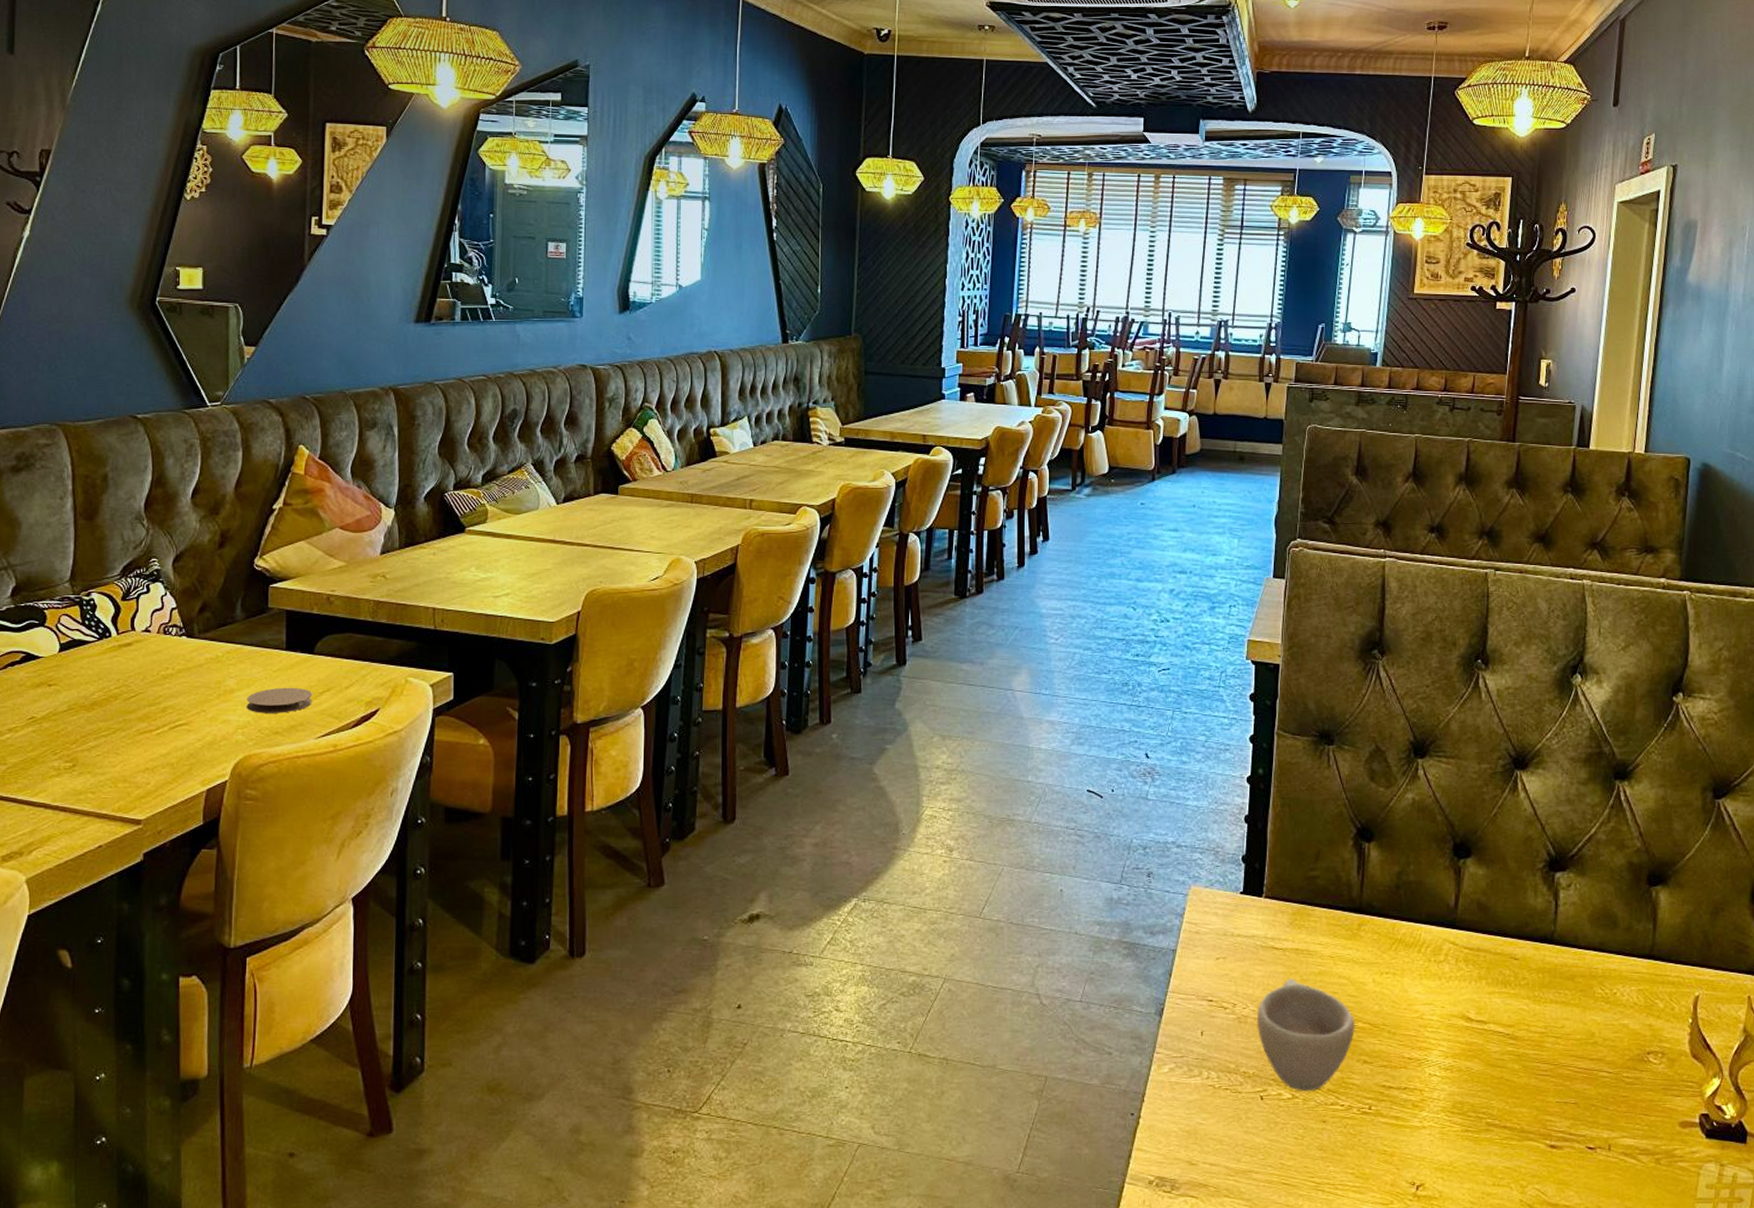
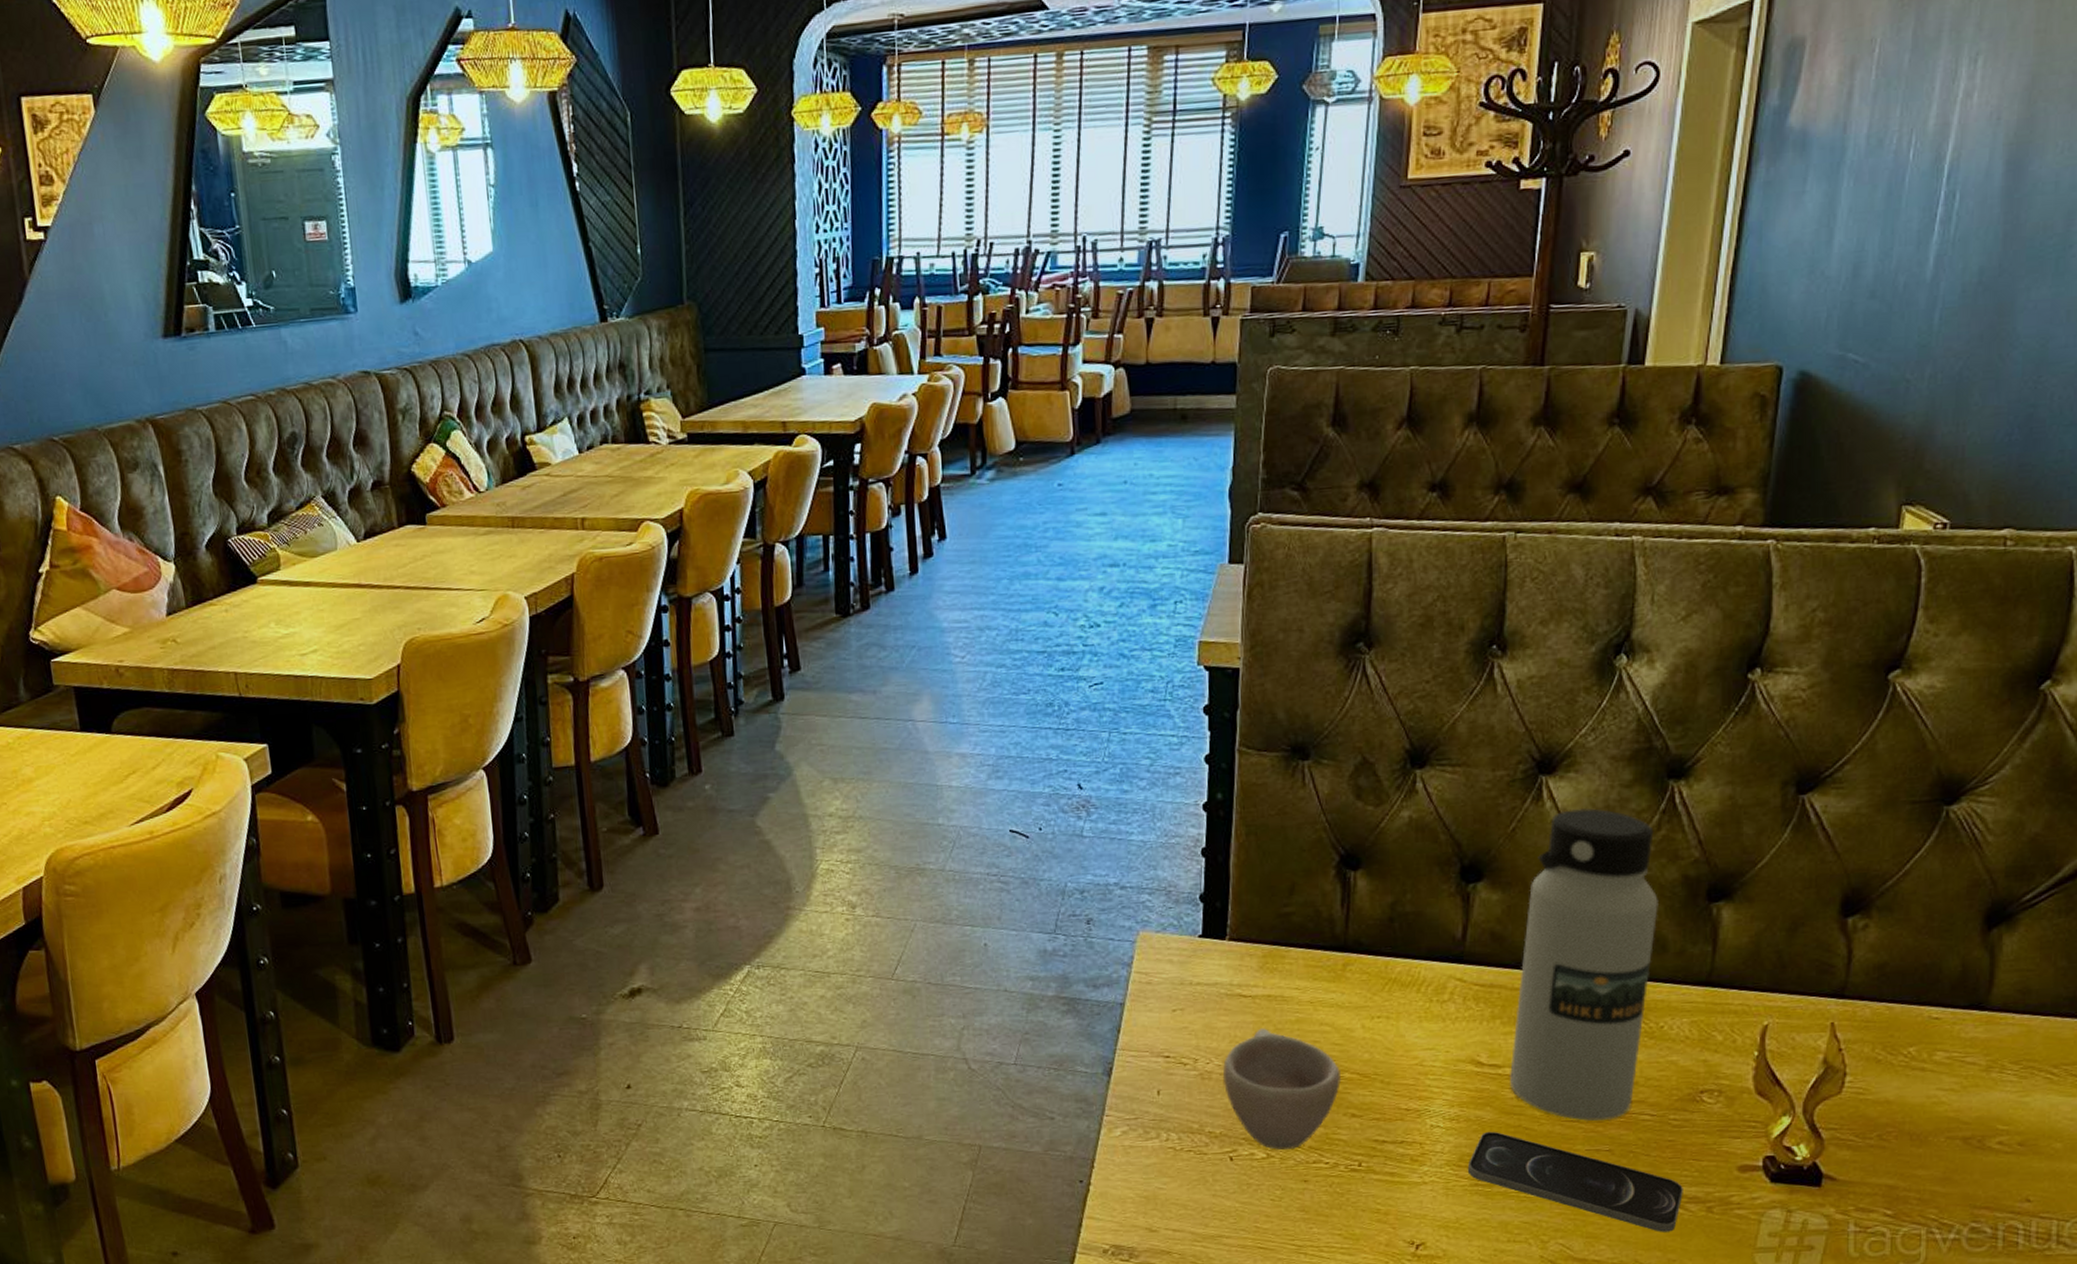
coaster: present [246,687,313,713] -> none [47,771,120,803]
smartphone: none [1459,1081,1636,1181] -> present [1467,1131,1683,1232]
water bottle: none [1494,800,1610,1075] -> present [1510,808,1658,1121]

